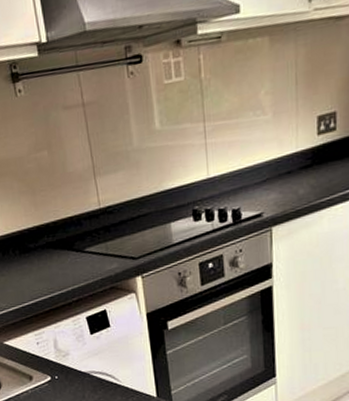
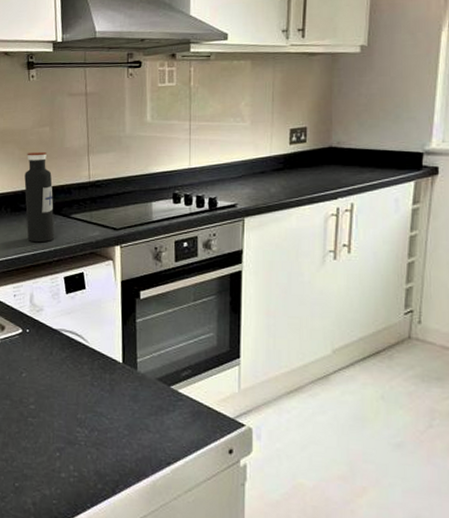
water bottle: none [27,181,70,285] -> present [24,151,54,243]

